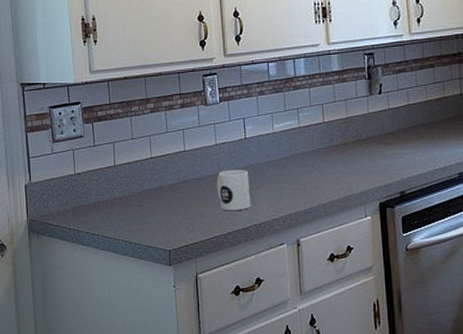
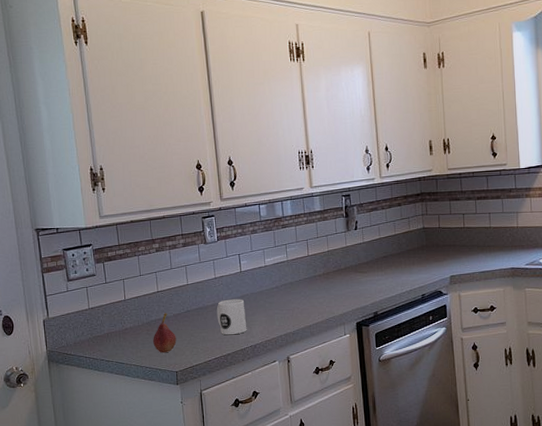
fruit: none [144,182,170,229] -> present [153,313,177,353]

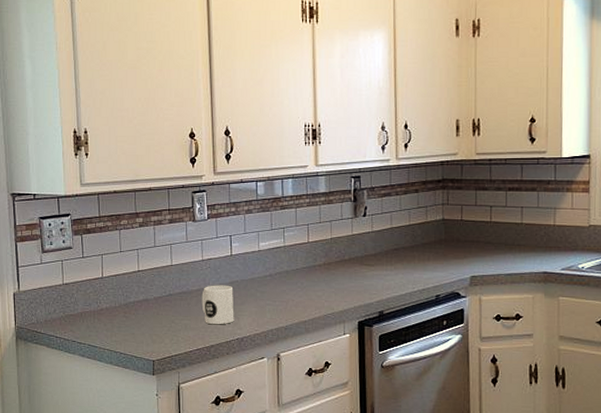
fruit: present [153,313,177,353] -> none [130,295,156,339]

